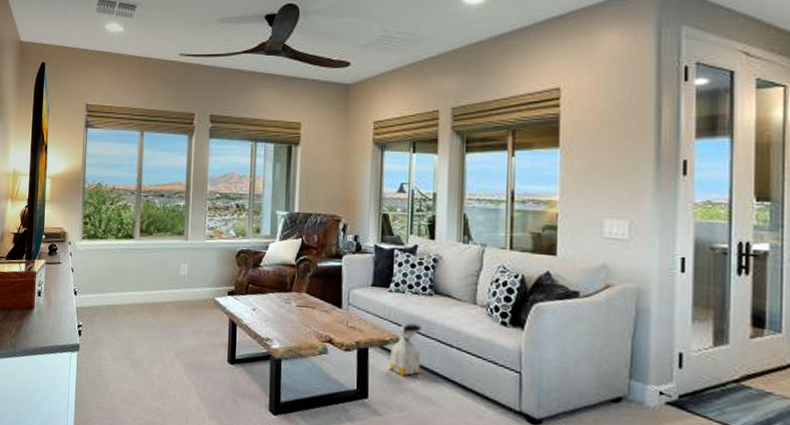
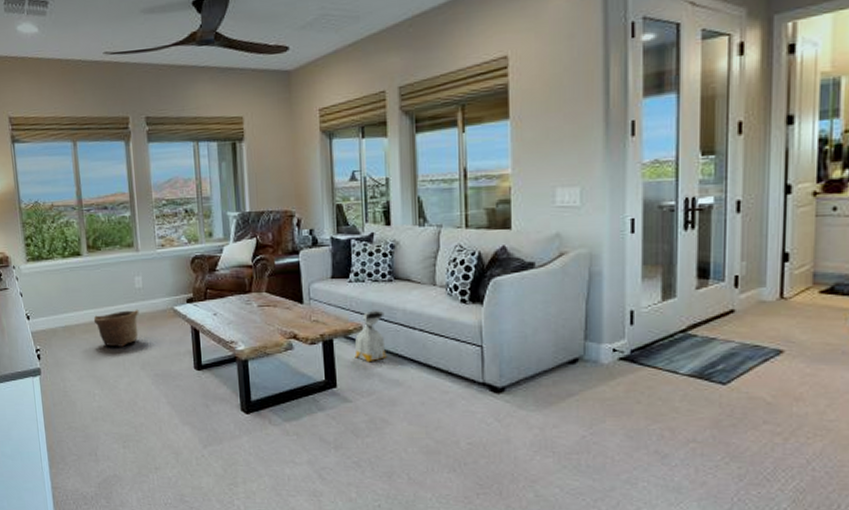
basket: none [136,295,181,332] -> present [93,309,139,347]

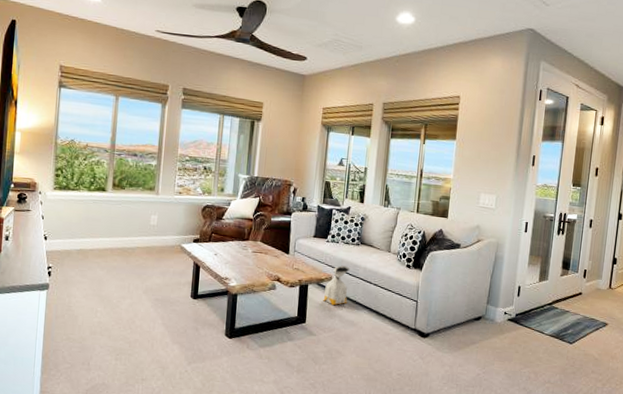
basket: present [93,309,139,347] -> none [107,242,150,273]

